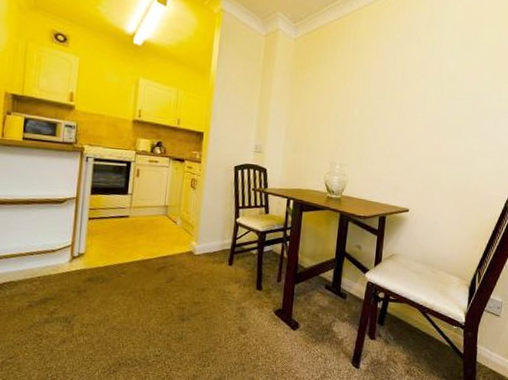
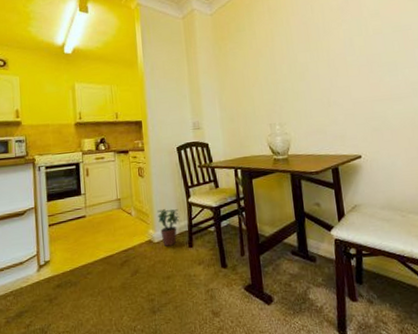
potted plant: none [203,223,225,261] -> present [157,208,180,246]

